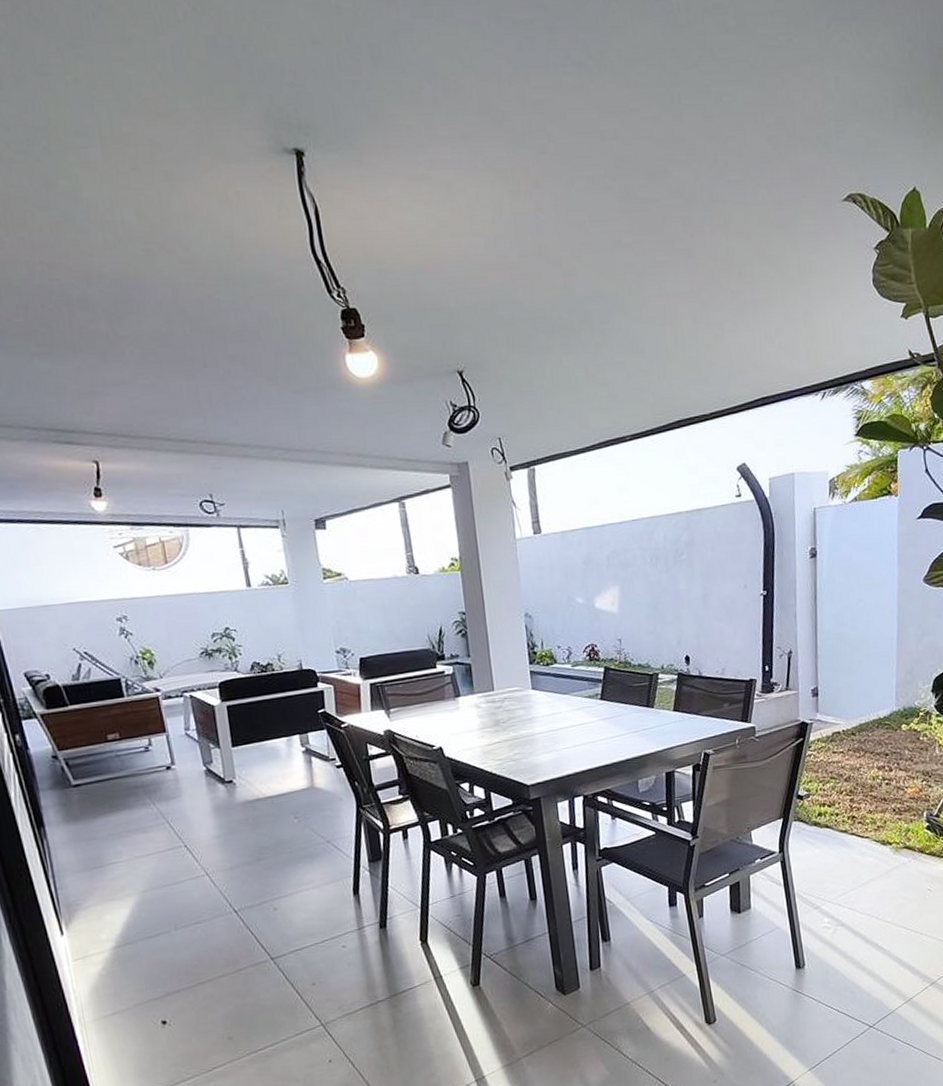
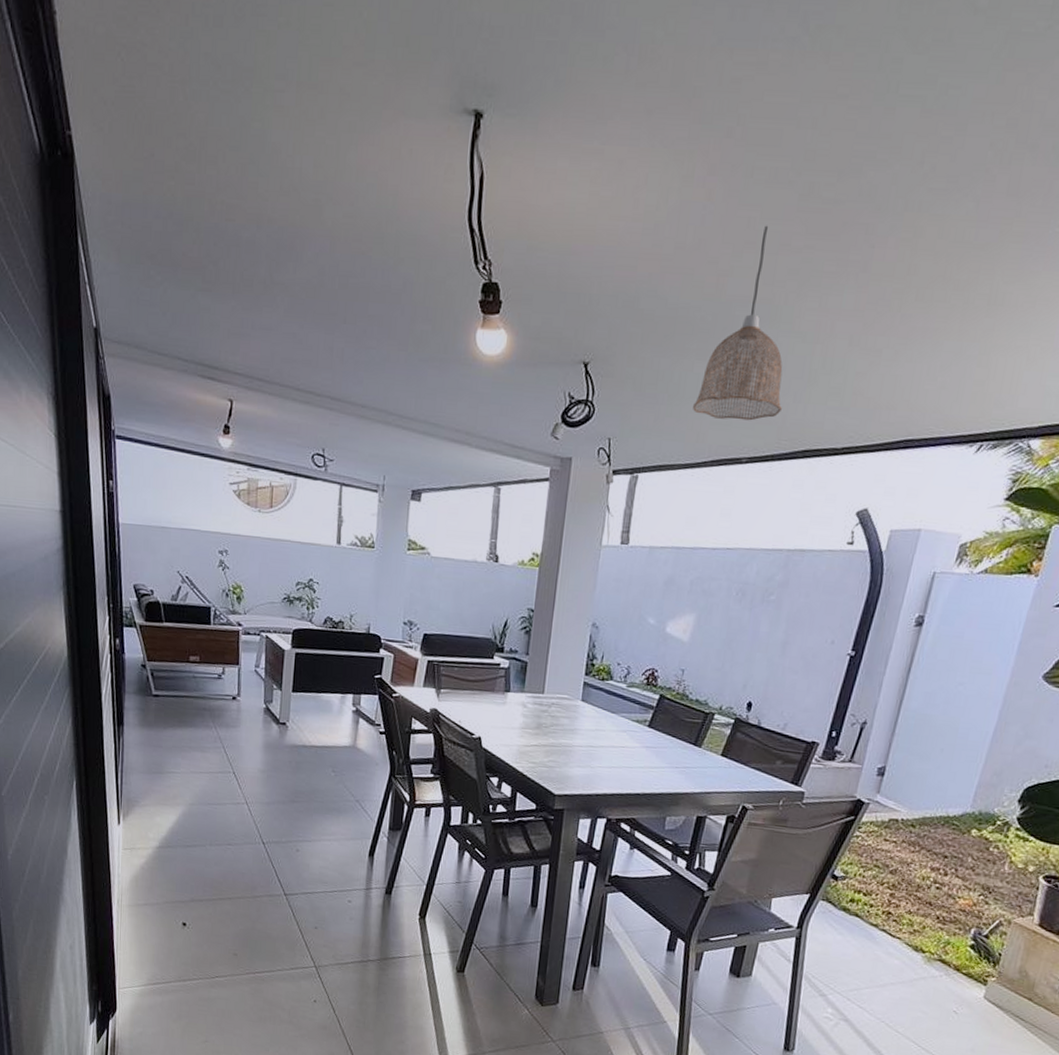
pendant lamp: none [570,227,650,405] -> present [693,225,783,421]

